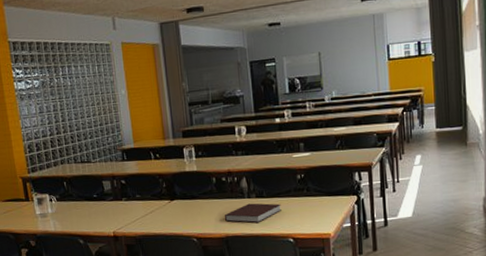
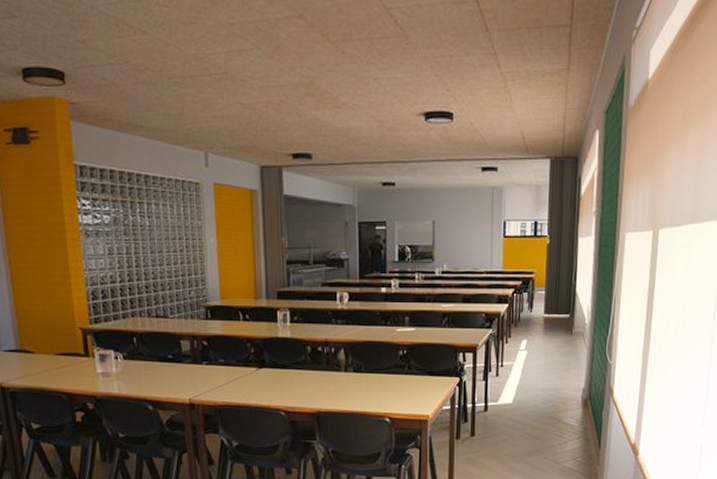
notebook: present [224,203,281,223] -> none [317,377,380,400]

